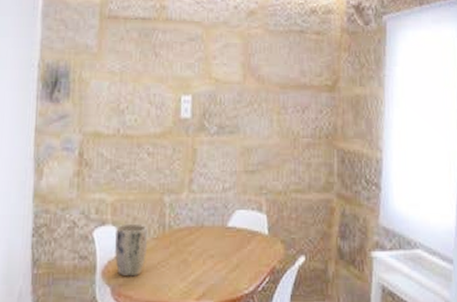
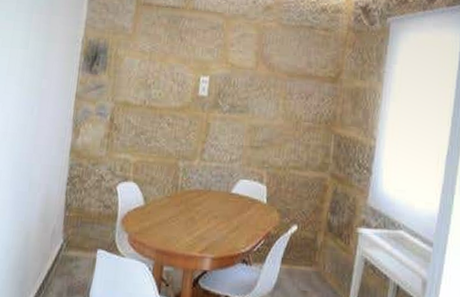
plant pot: present [114,223,148,277] -> none [133,181,162,228]

